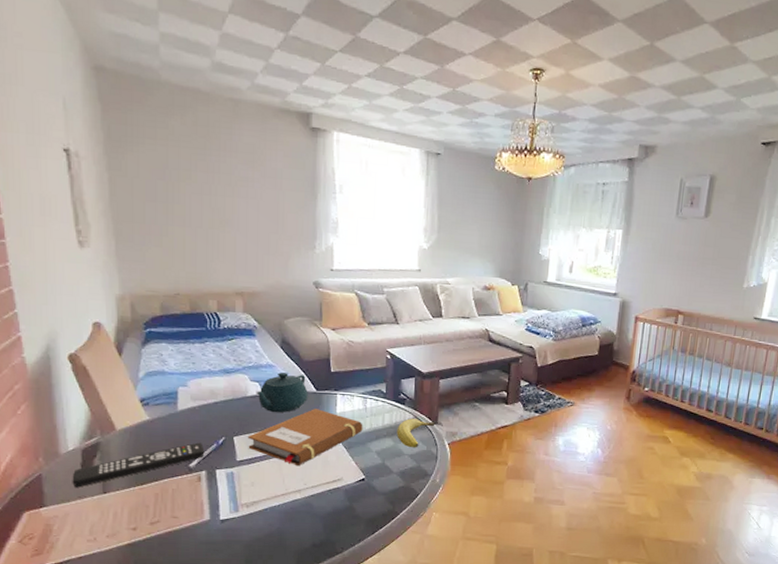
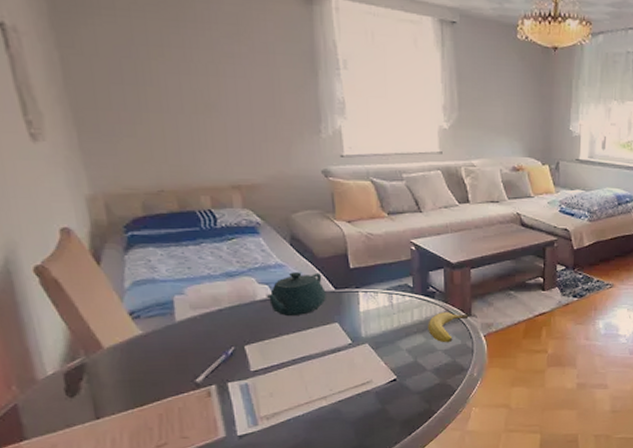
remote control: present [72,442,205,488] -> none [55,354,213,415]
notebook: present [248,409,363,466] -> none [261,309,391,372]

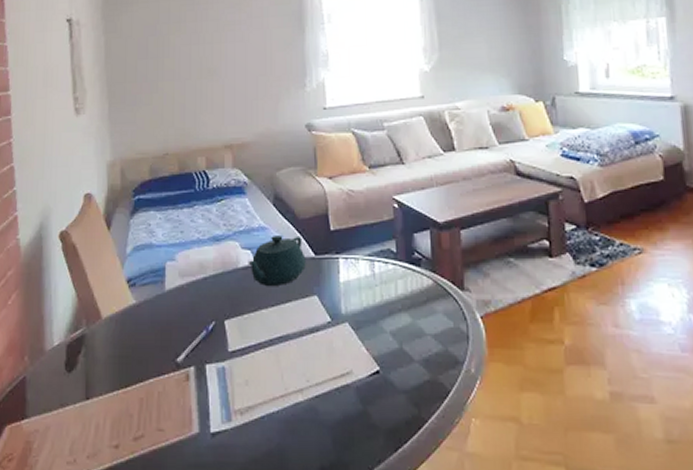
fruit: present [428,312,469,343] -> none [414,285,462,325]

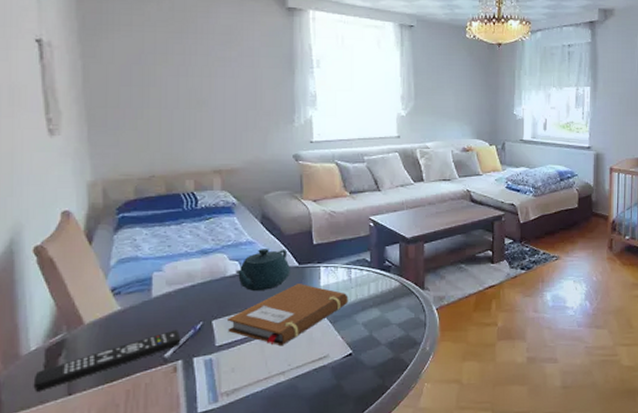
remote control: none [55,329,194,393] -> present [33,329,181,392]
notebook: none [241,279,373,357] -> present [228,284,348,347]

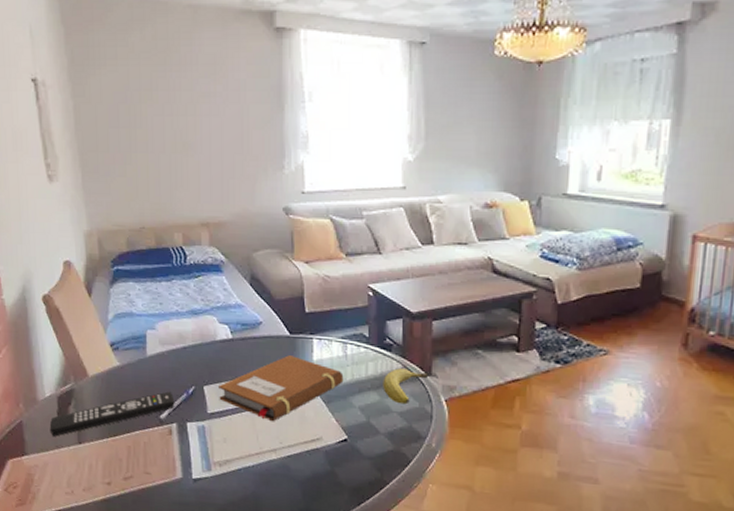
teapot: present [235,249,290,292] -> none [225,313,281,360]
fruit: none [383,286,422,317] -> present [383,368,429,405]

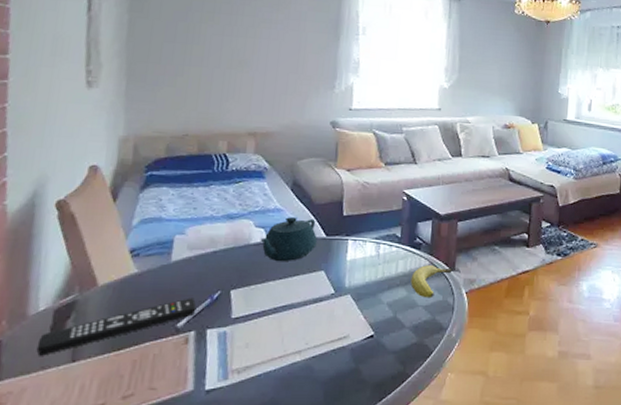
notebook: present [219,355,344,422] -> none [246,256,375,323]
teapot: none [225,313,281,360] -> present [260,217,317,262]

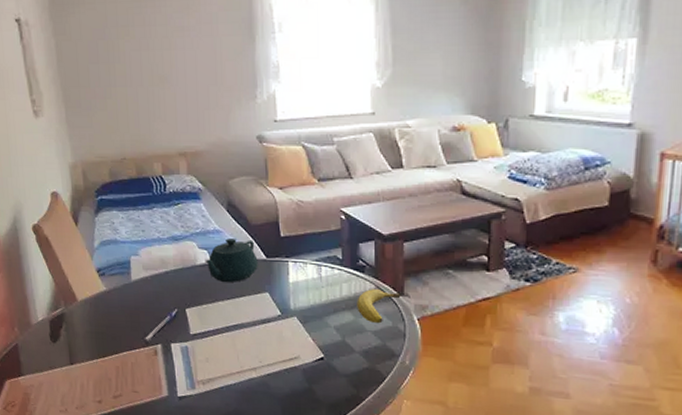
remote control: present [36,298,197,356] -> none [43,314,159,358]

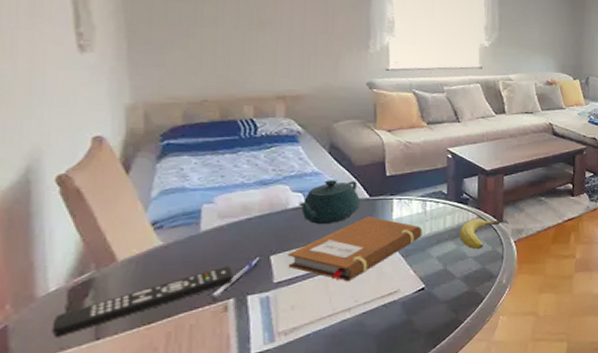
remote control: none [43,314,159,358] -> present [51,266,234,337]
notebook: none [200,278,319,342] -> present [288,216,423,282]

